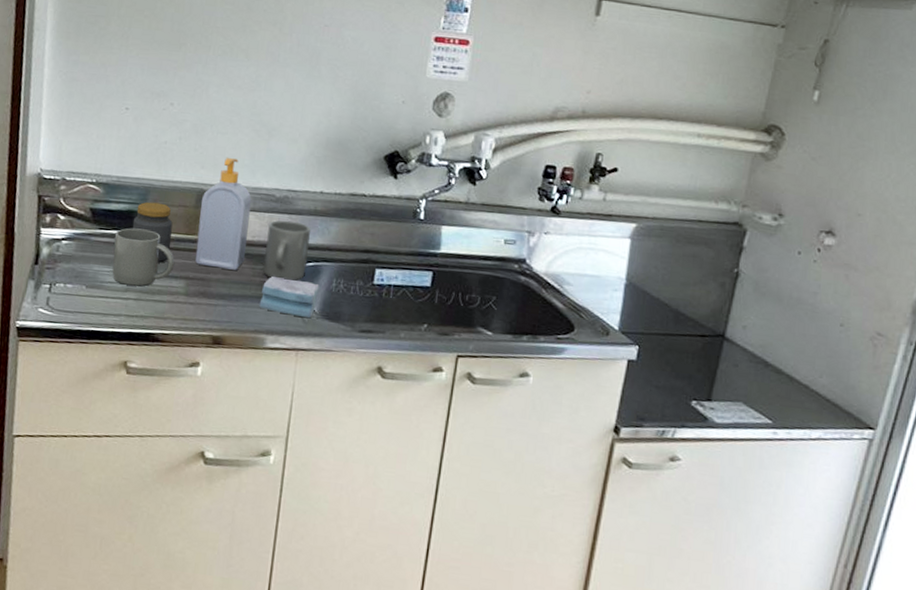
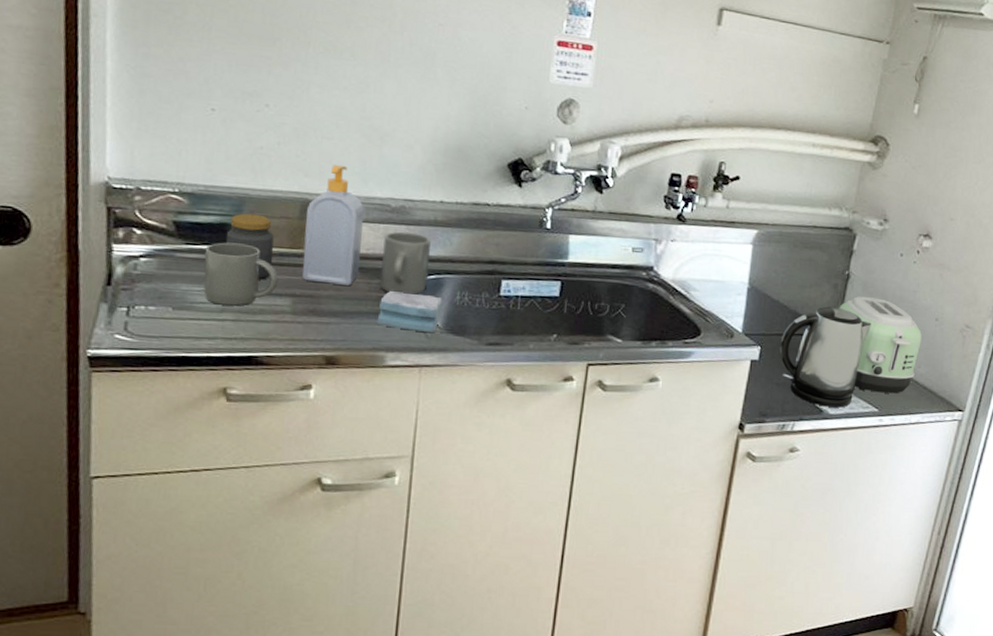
kettle: none [659,306,765,417] -> present [780,306,872,408]
toaster: none [726,296,824,405] -> present [839,296,922,394]

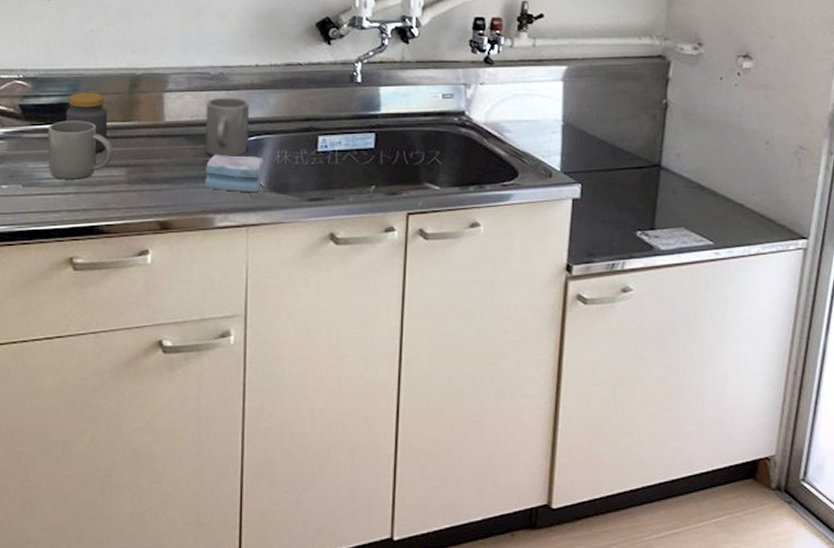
soap bottle: present [302,164,364,285] -> none [134,39,186,152]
kettle: present [780,306,872,408] -> none [601,138,697,243]
toaster: present [839,296,922,394] -> none [660,125,753,224]

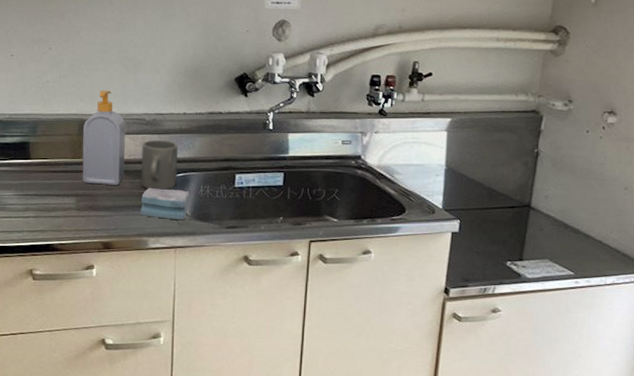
mug: present [47,120,114,179] -> none [11,157,65,206]
jar: present [65,92,108,153] -> none [26,133,61,184]
soap bottle: none [134,39,186,152] -> present [82,90,126,185]

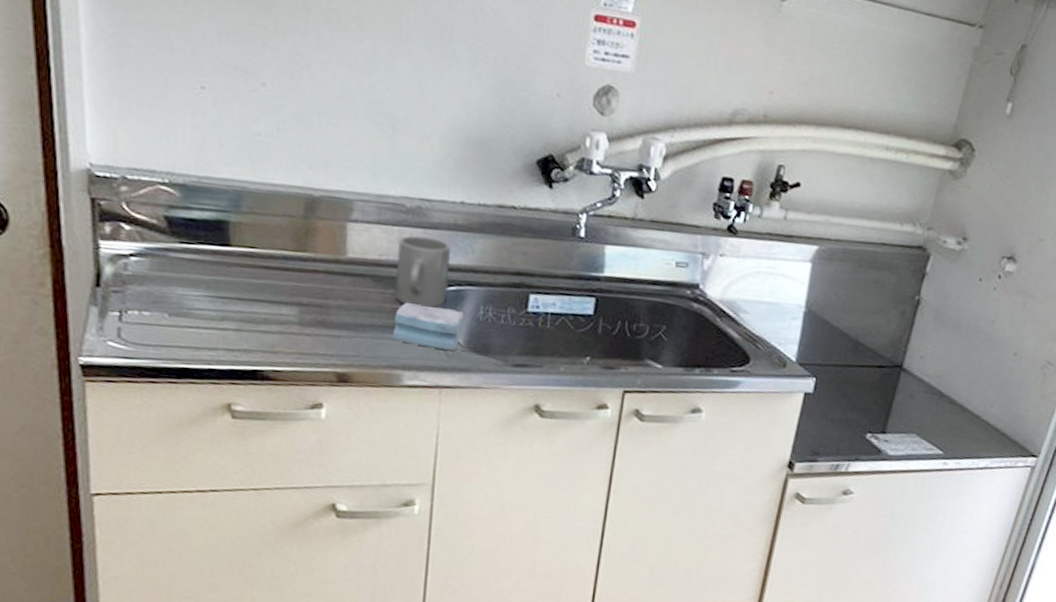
soap bottle: present [82,90,126,185] -> none [308,155,376,295]

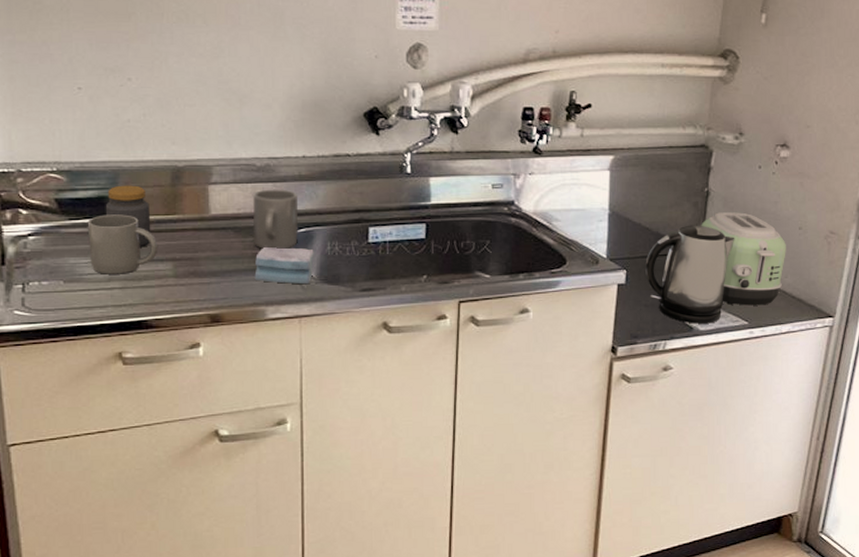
mug: none [200,242,283,314] -> present [87,214,158,274]
jar: none [223,209,276,286] -> present [105,185,151,247]
kettle: none [837,335,942,449] -> present [645,225,735,324]
toaster: none [906,325,997,435] -> present [701,212,786,306]

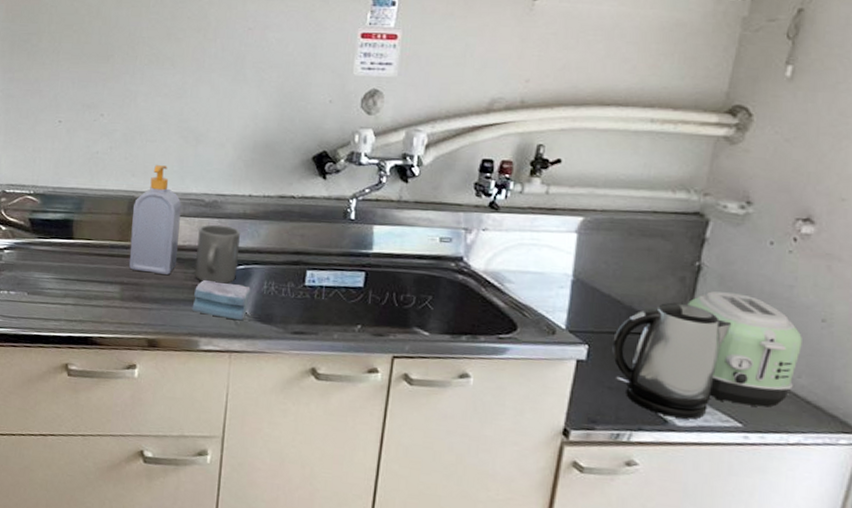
mug: present [87,214,158,274] -> none [51,236,110,292]
jar: present [105,185,151,247] -> none [69,210,107,269]
soap bottle: none [177,130,232,246] -> present [129,164,181,275]

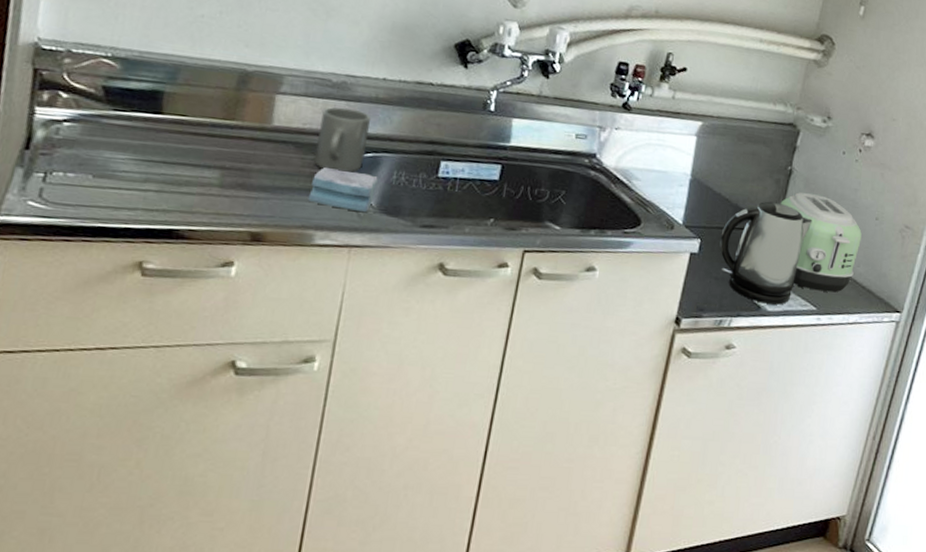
soap bottle: present [129,164,181,275] -> none [233,36,304,160]

